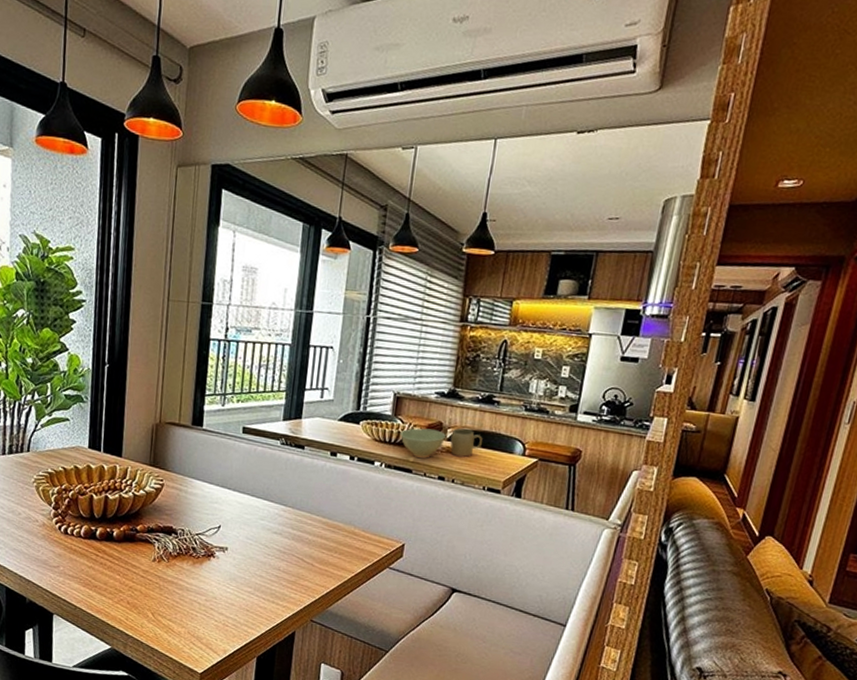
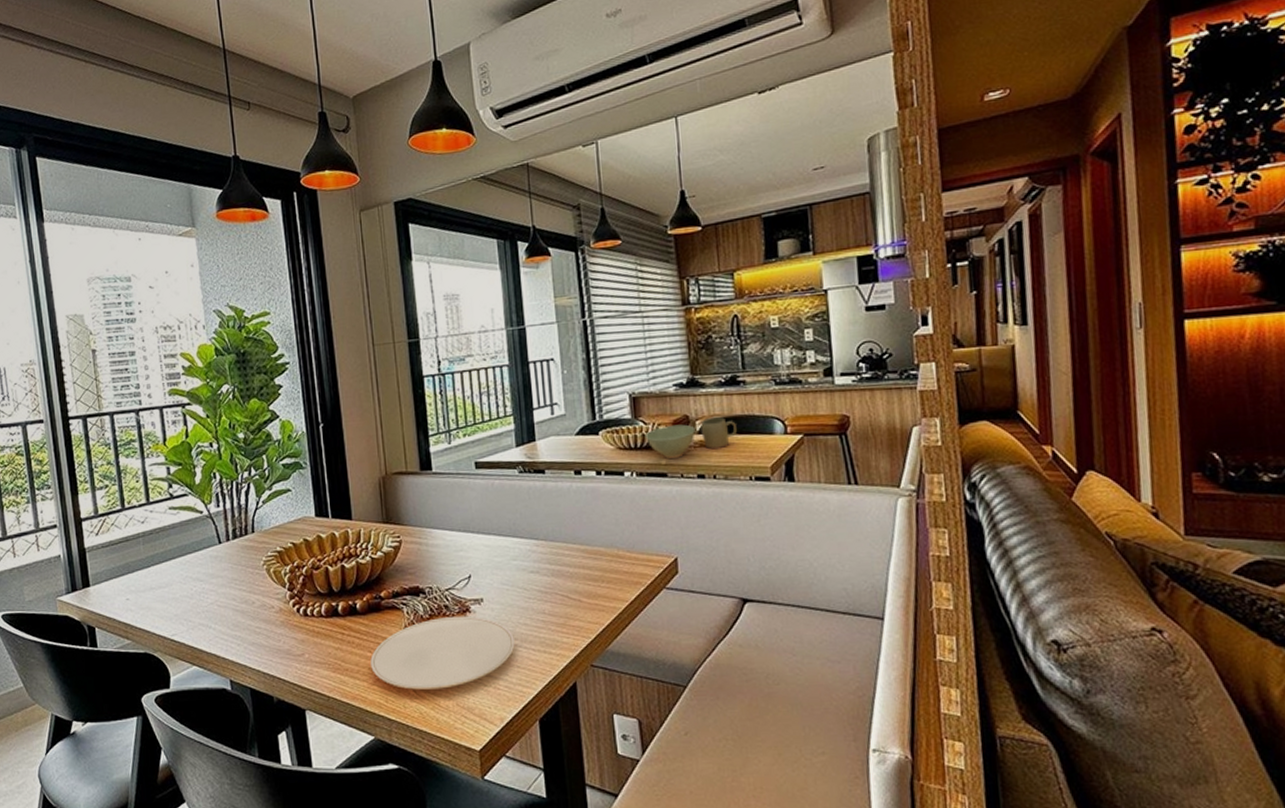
plate: none [118,557,249,618] -> present [370,615,515,690]

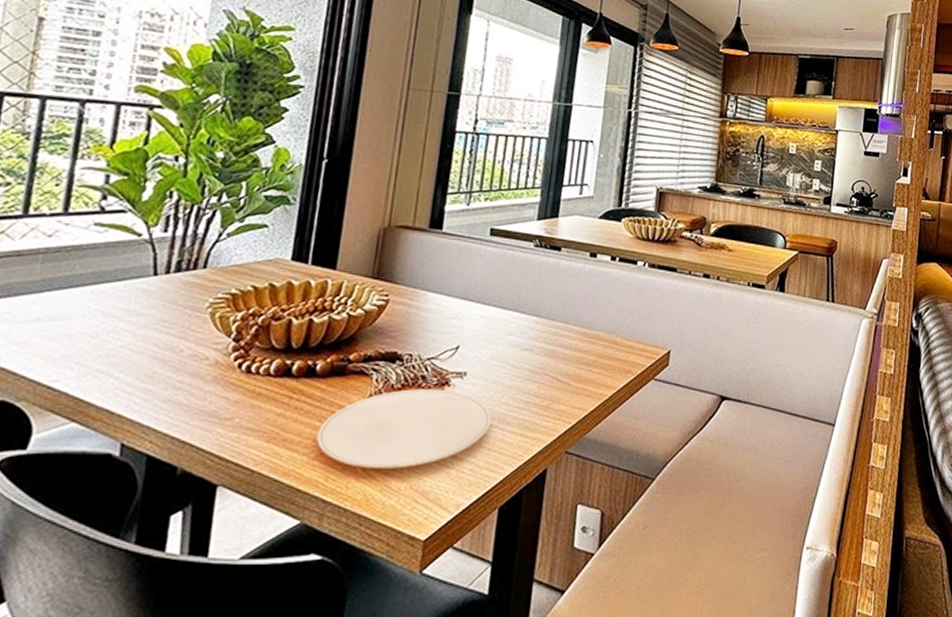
bowl: present [645,424,695,460] -> none [663,224,710,256]
mug: present [700,416,737,449] -> none [714,222,745,252]

